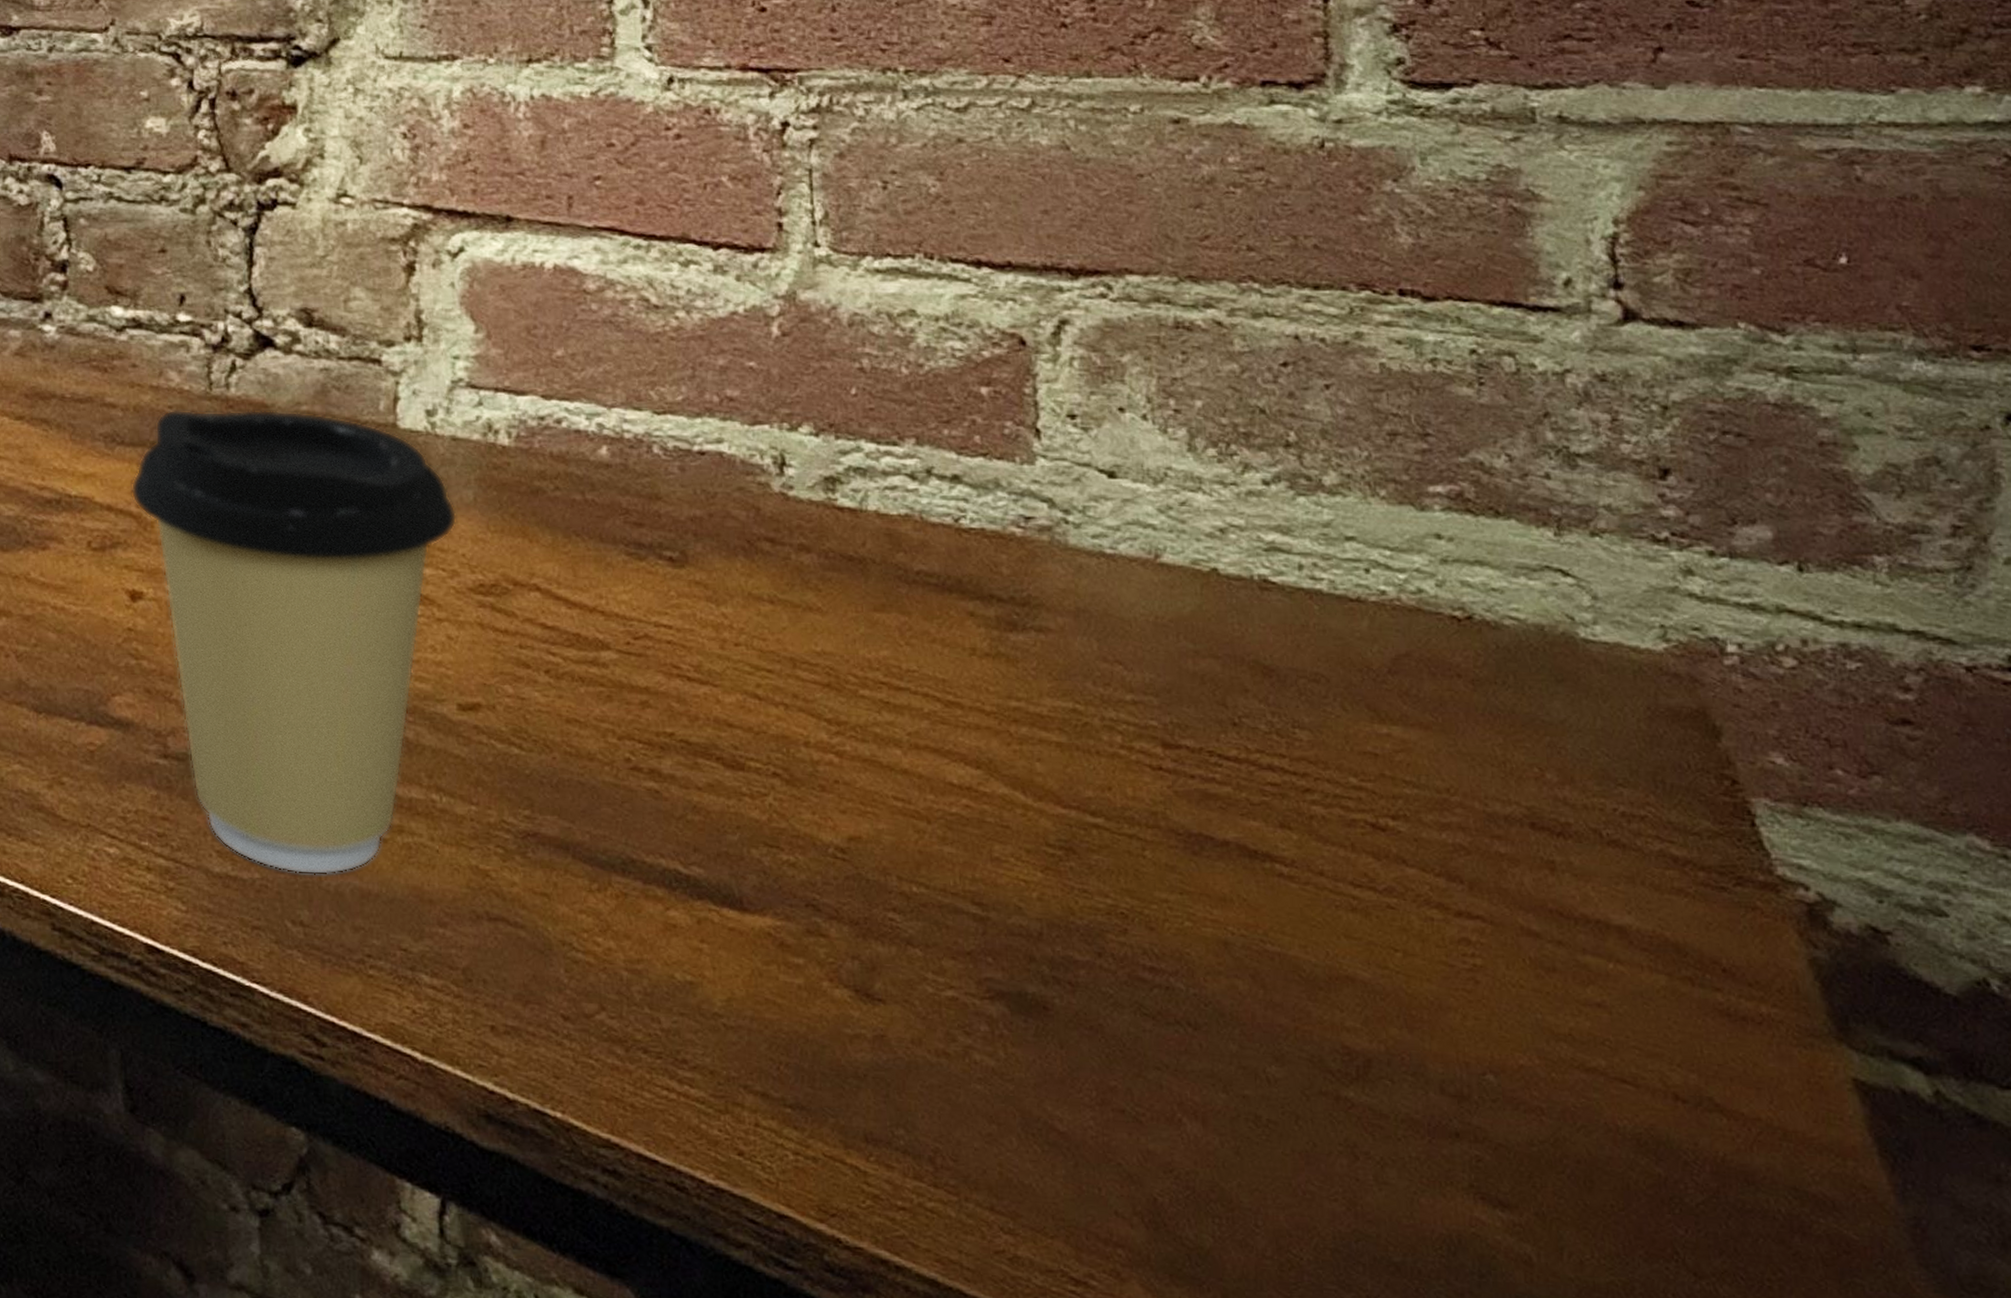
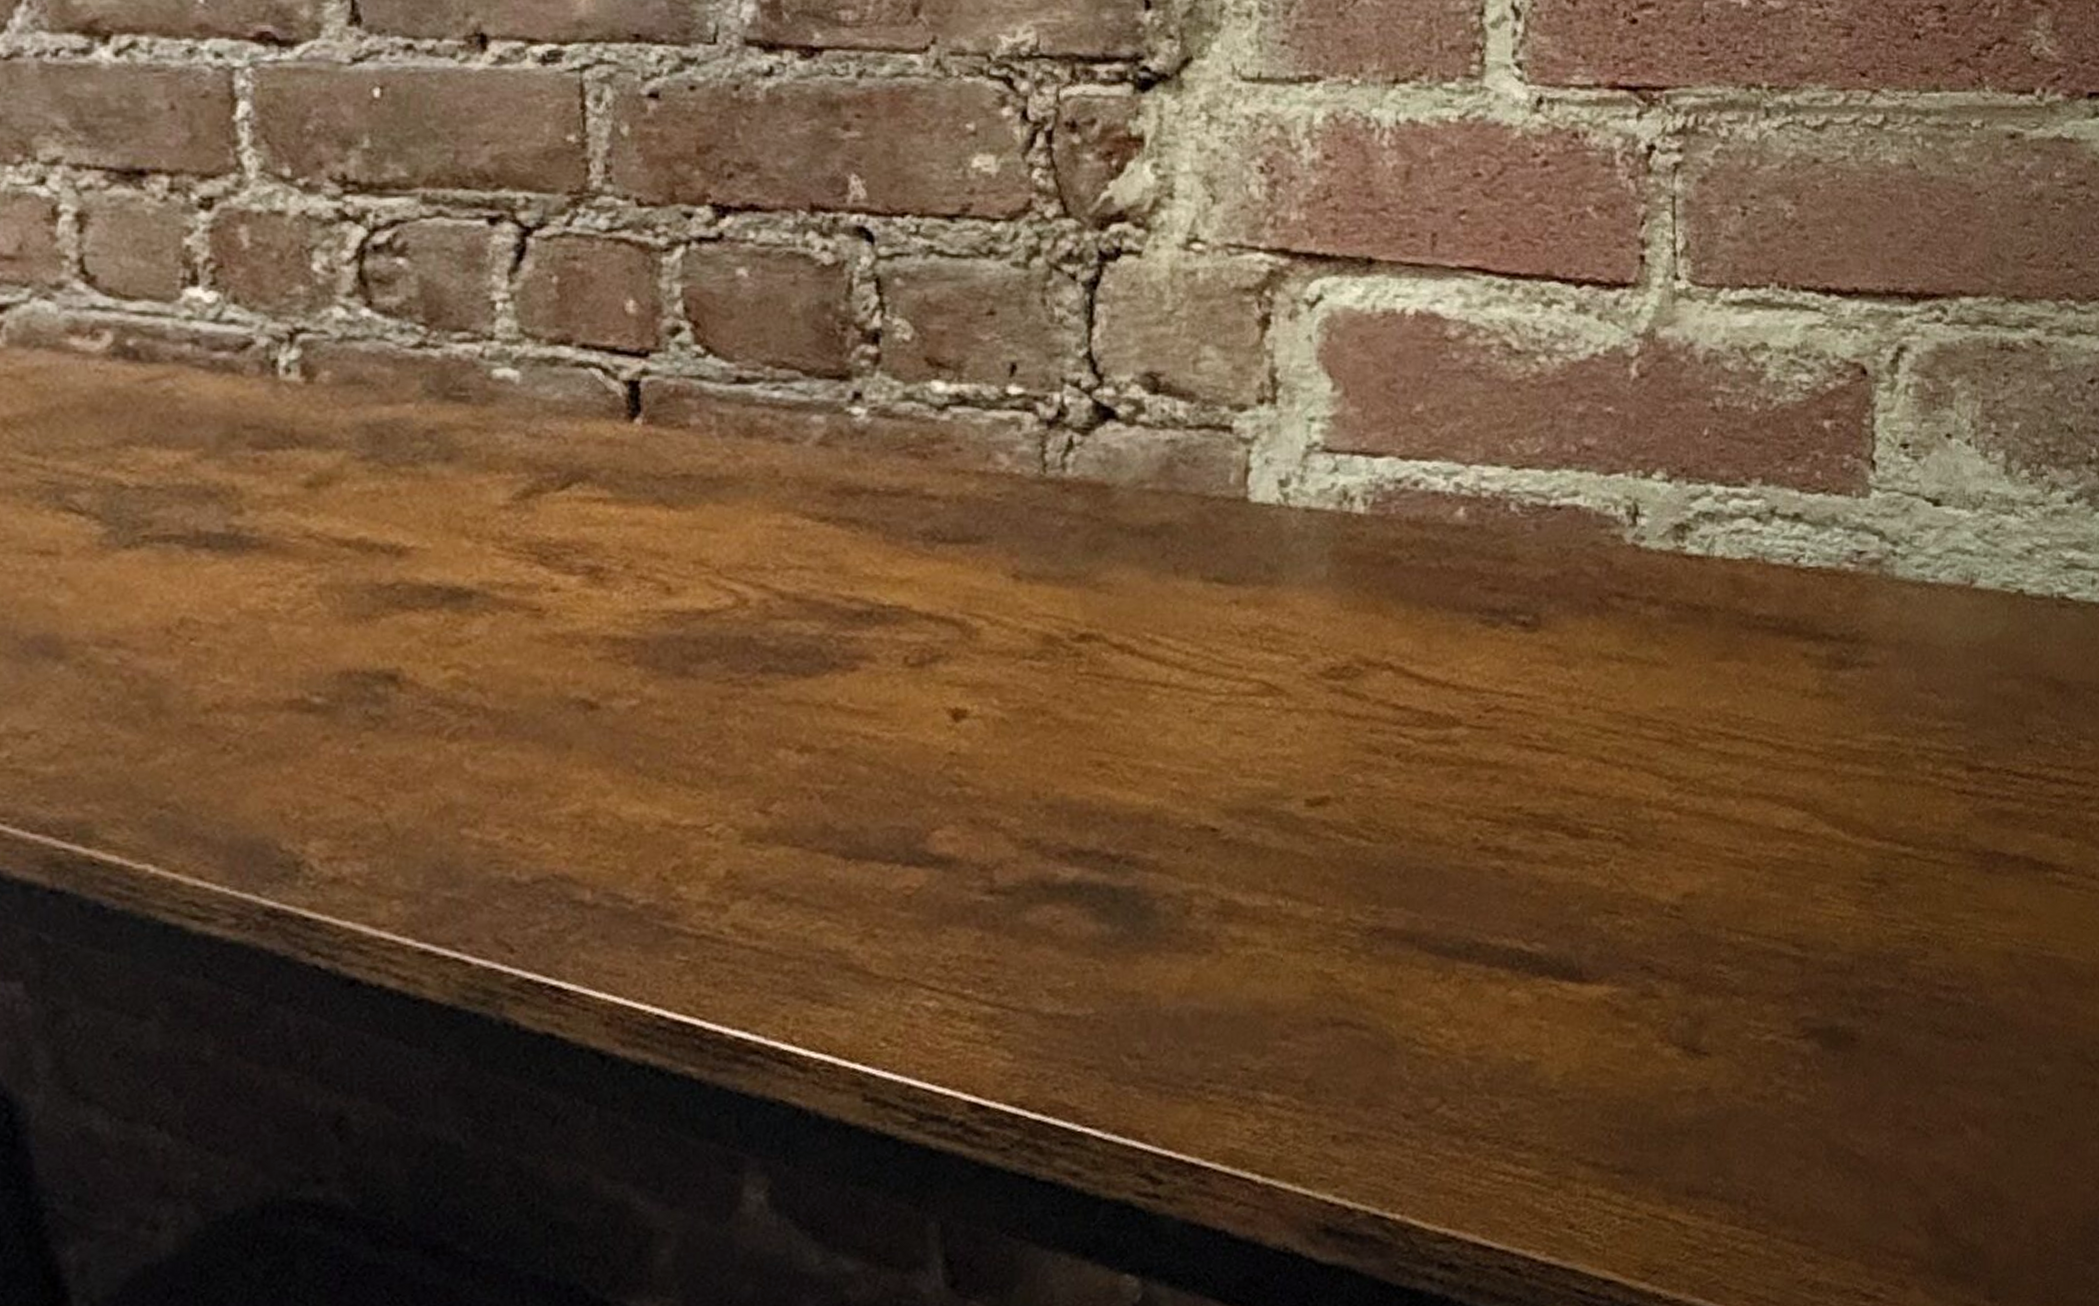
coffee cup: present [131,409,457,875] -> none [953,490,1309,1004]

